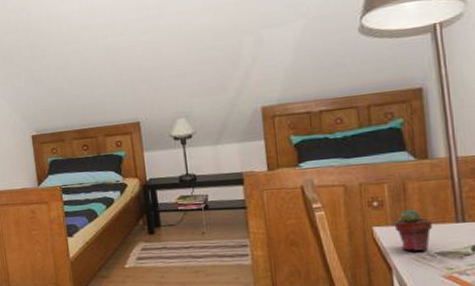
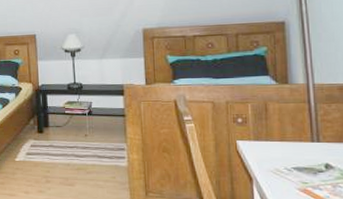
potted succulent: present [394,209,433,252] -> none [256,127,291,165]

